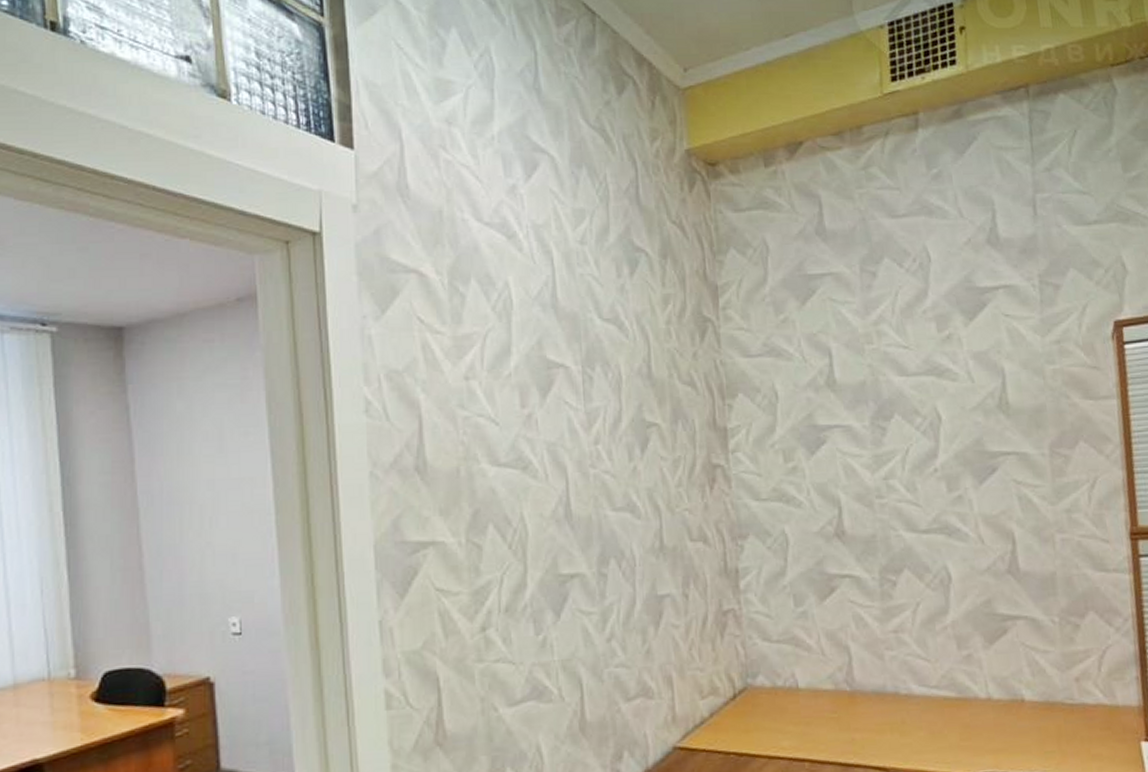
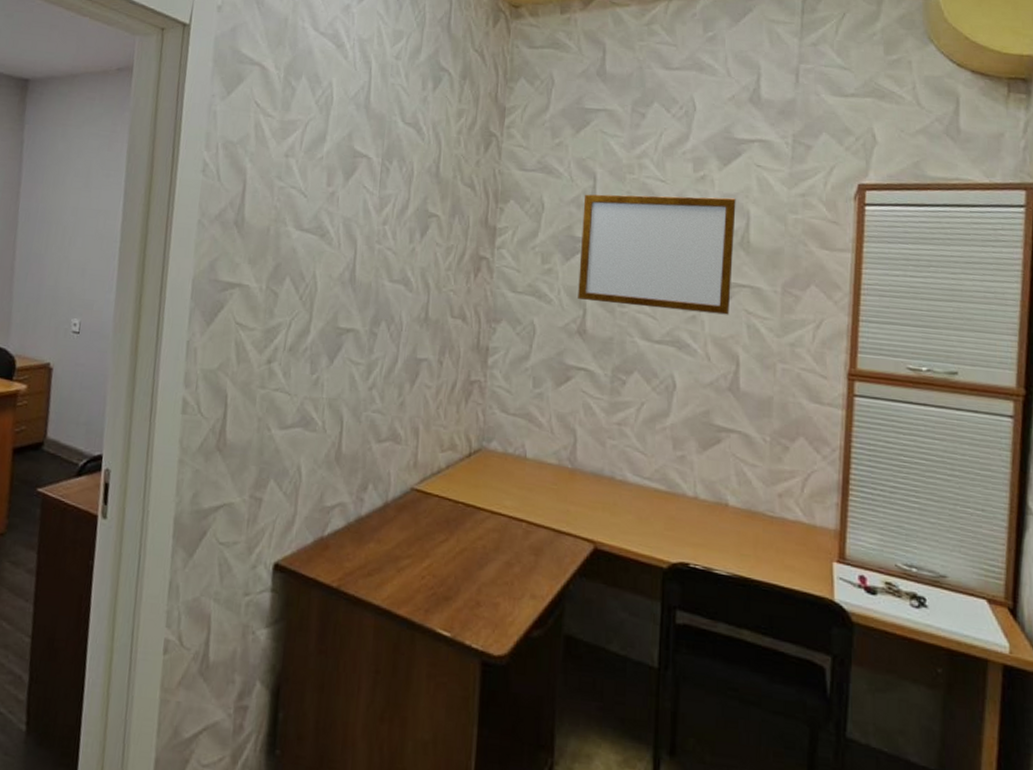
writing board: none [821,356,998,498] -> present [578,194,736,315]

